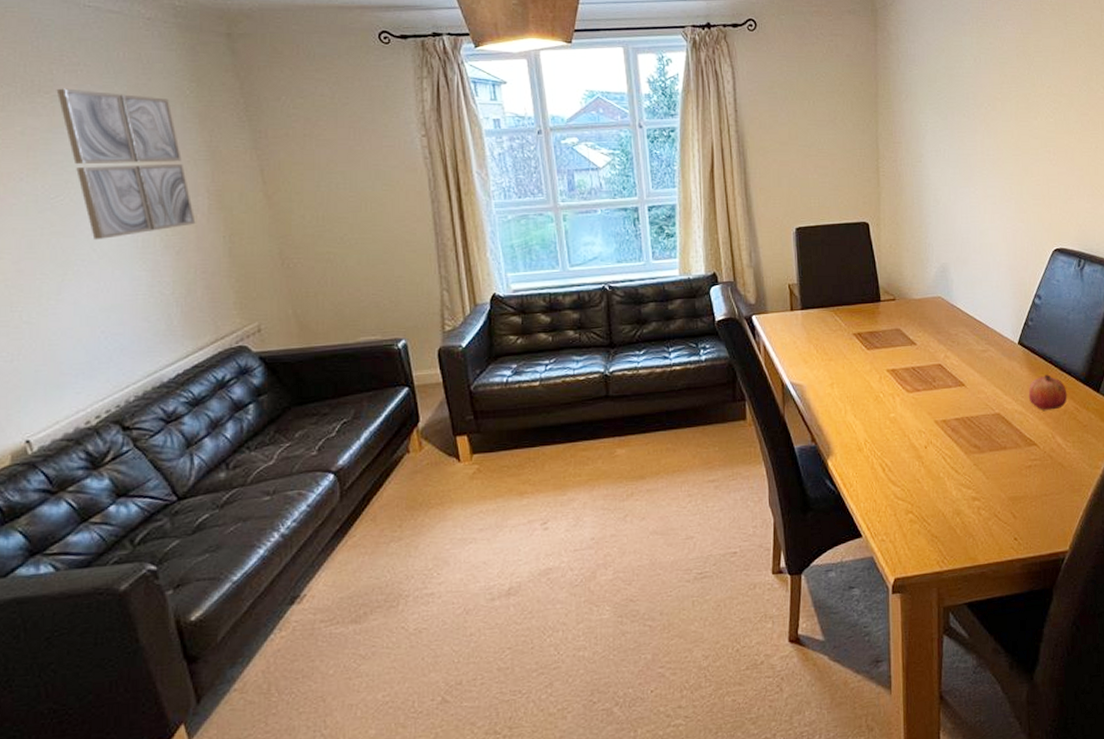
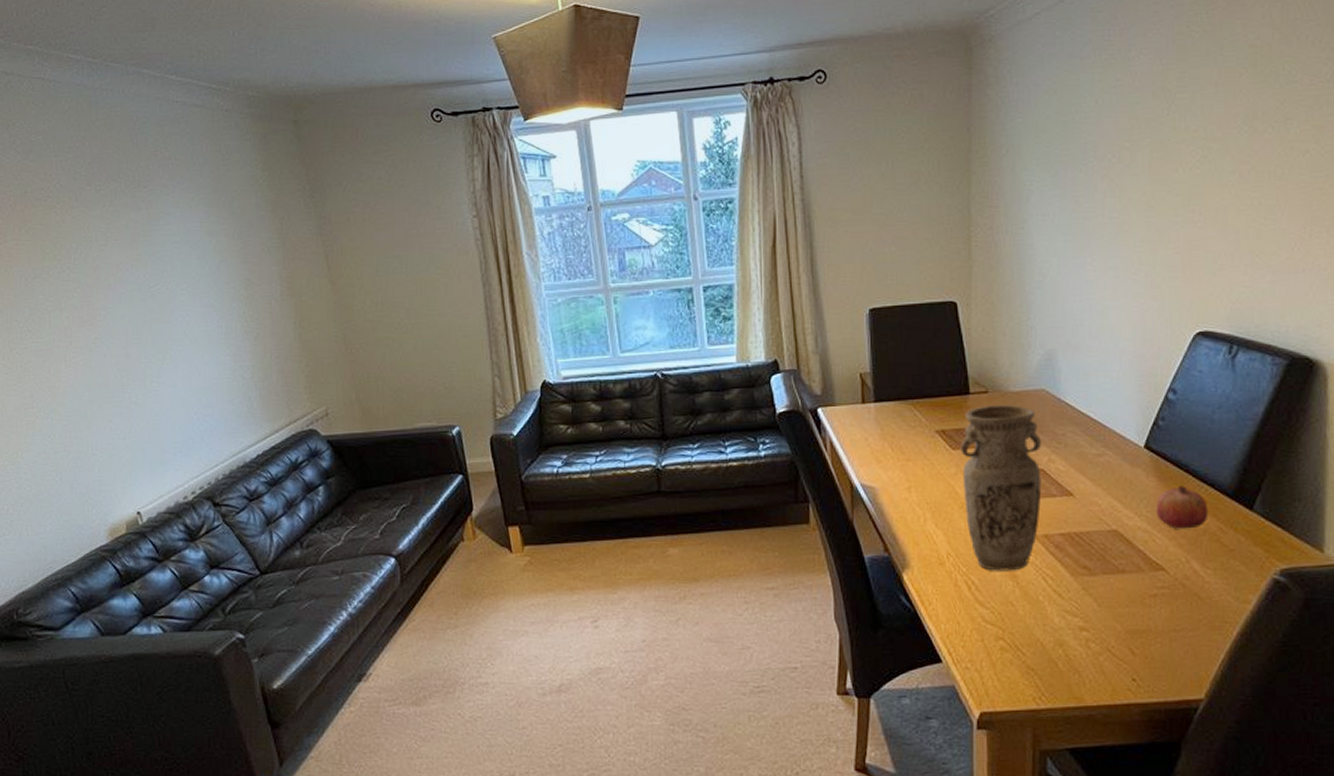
wall art: present [56,88,196,240] -> none [152,182,270,327]
vase: none [874,310,940,454] -> present [960,405,1042,571]

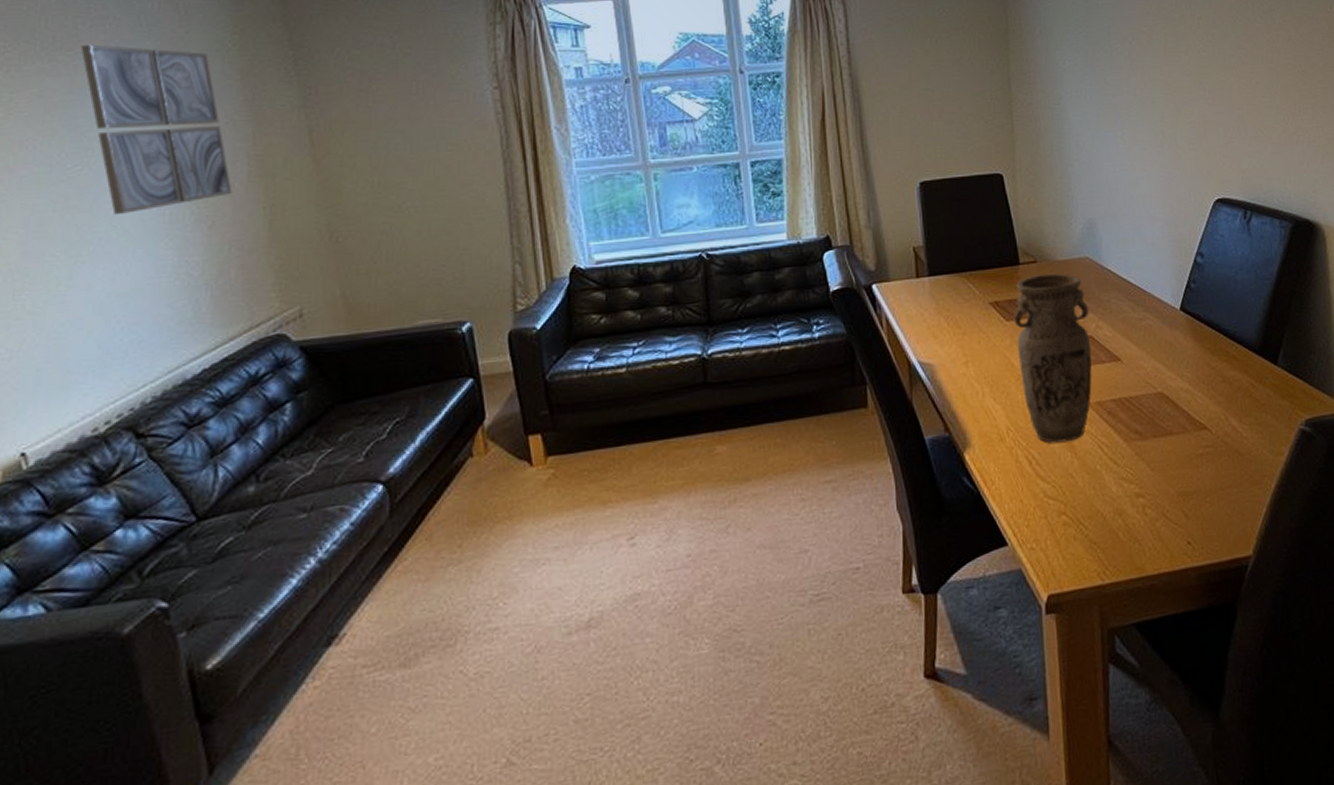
wall art: none [152,182,270,327] -> present [80,44,233,216]
fruit: present [1156,485,1209,529] -> none [1195,344,1241,387]

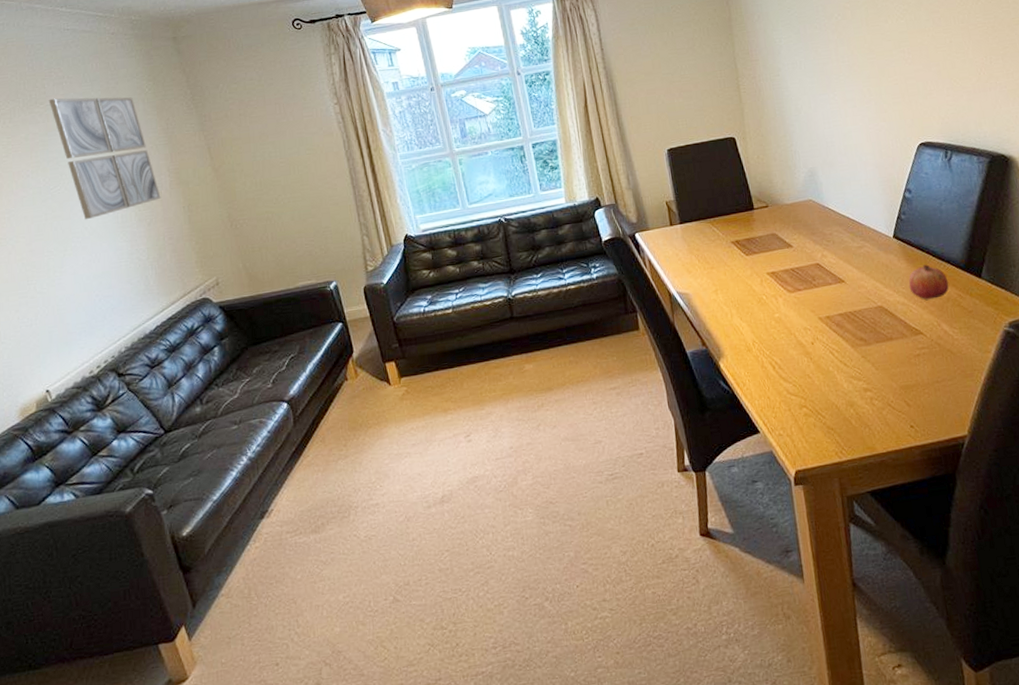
vase: present [1013,274,1092,443] -> none [752,214,822,351]
fruit: none [1195,344,1241,387] -> present [909,264,949,300]

